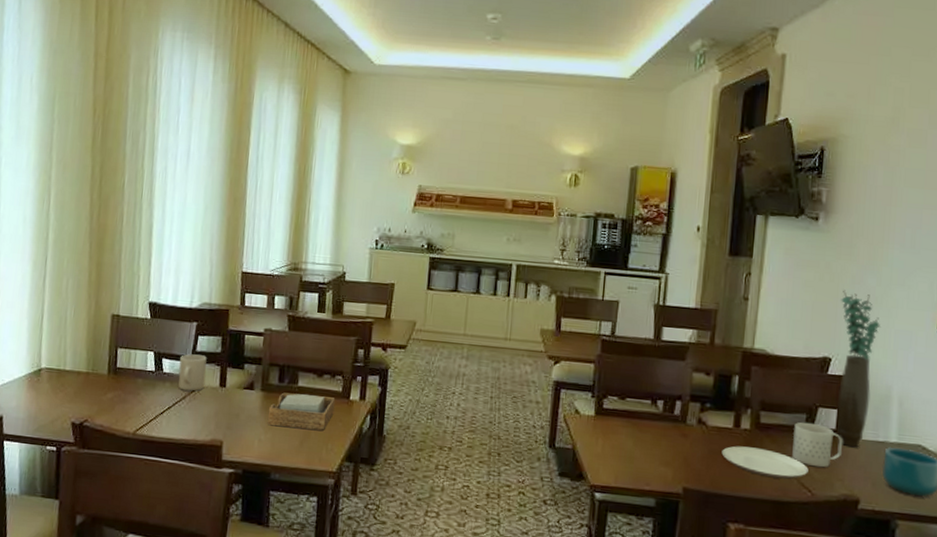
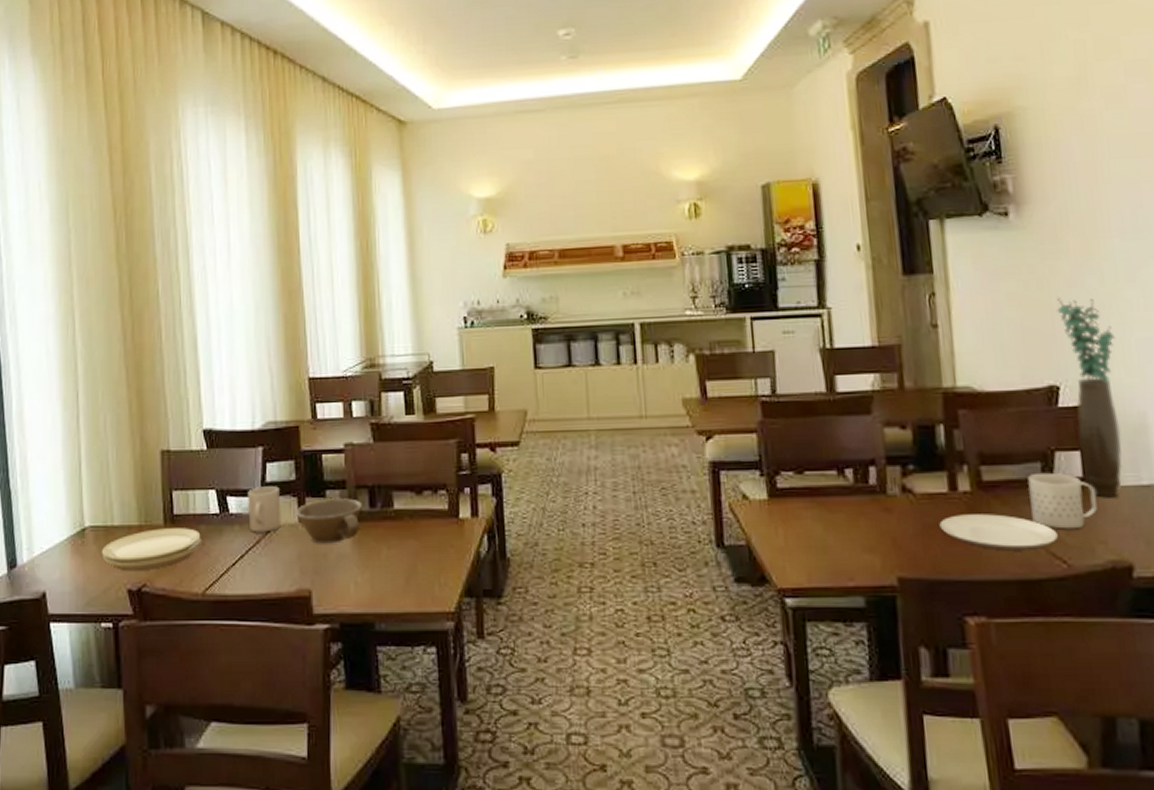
plate: none [52,377,138,409] -> present [101,528,202,572]
cup: none [217,371,273,407] -> present [294,498,362,544]
napkin holder: present [267,392,336,430] -> none [361,518,442,564]

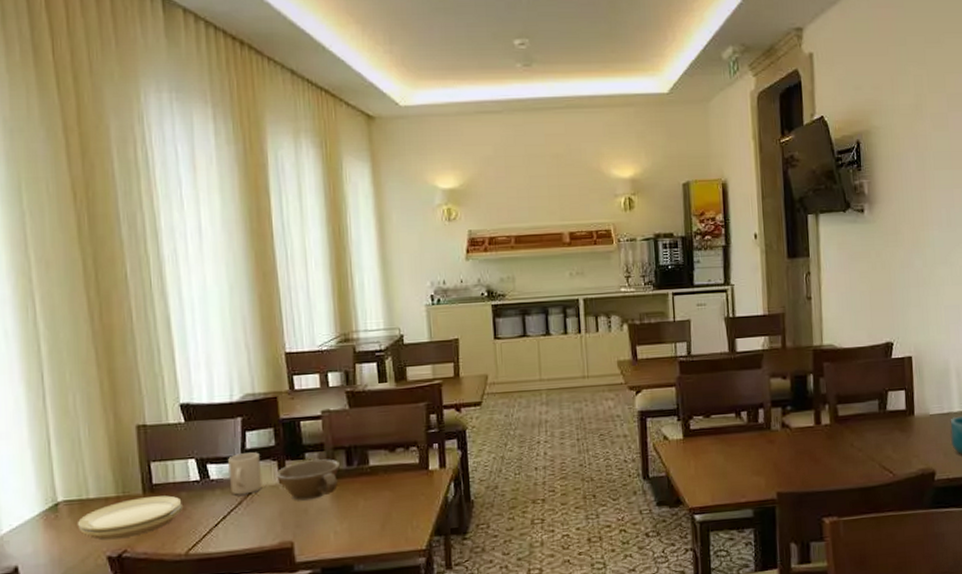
plate: present [939,514,1058,551] -> none [807,440,887,467]
mug: present [1027,472,1098,530] -> none [869,407,915,449]
vase: present [1057,297,1123,498] -> none [894,275,932,424]

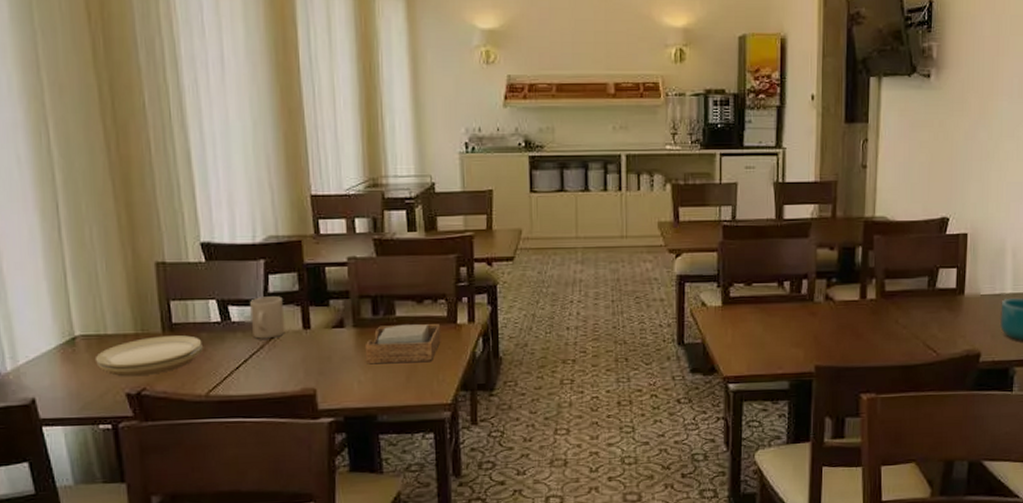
cup: present [275,459,340,501] -> none [298,307,365,348]
napkin holder: none [340,471,414,515] -> present [365,324,441,364]

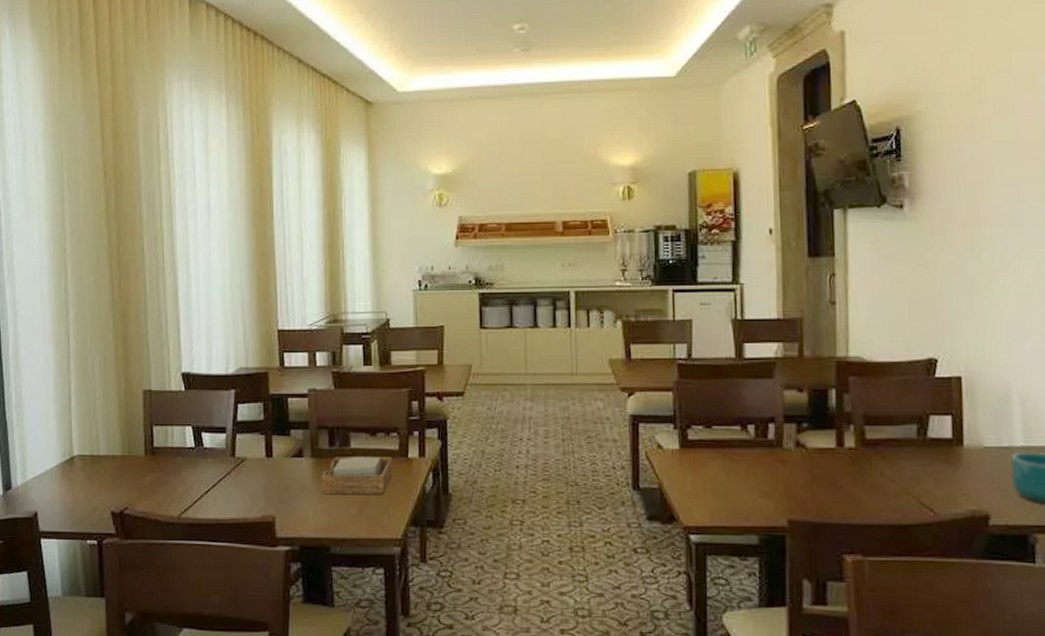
plate: present [94,335,204,377] -> none [88,459,179,496]
cup: present [250,296,285,339] -> none [220,425,250,465]

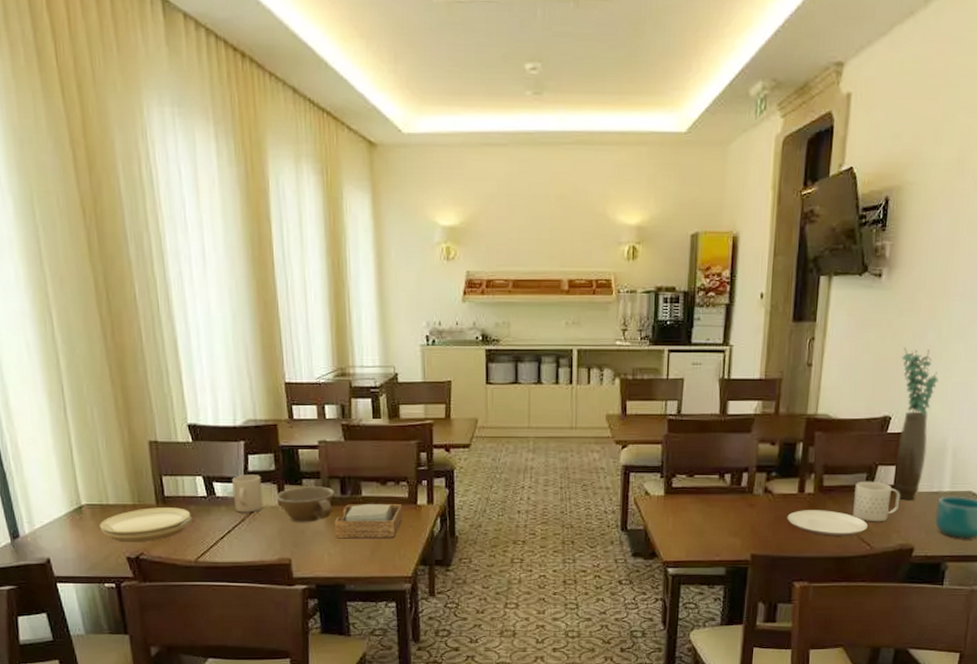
plate: none [88,459,179,496] -> present [99,507,193,543]
cup: none [220,425,250,465] -> present [232,475,264,513]
cup: none [262,437,322,477] -> present [275,486,334,523]
plate: none [826,467,927,500] -> present [787,510,868,537]
mug: none [905,433,964,483] -> present [853,481,901,522]
vase: none [940,281,989,457] -> present [894,347,939,500]

